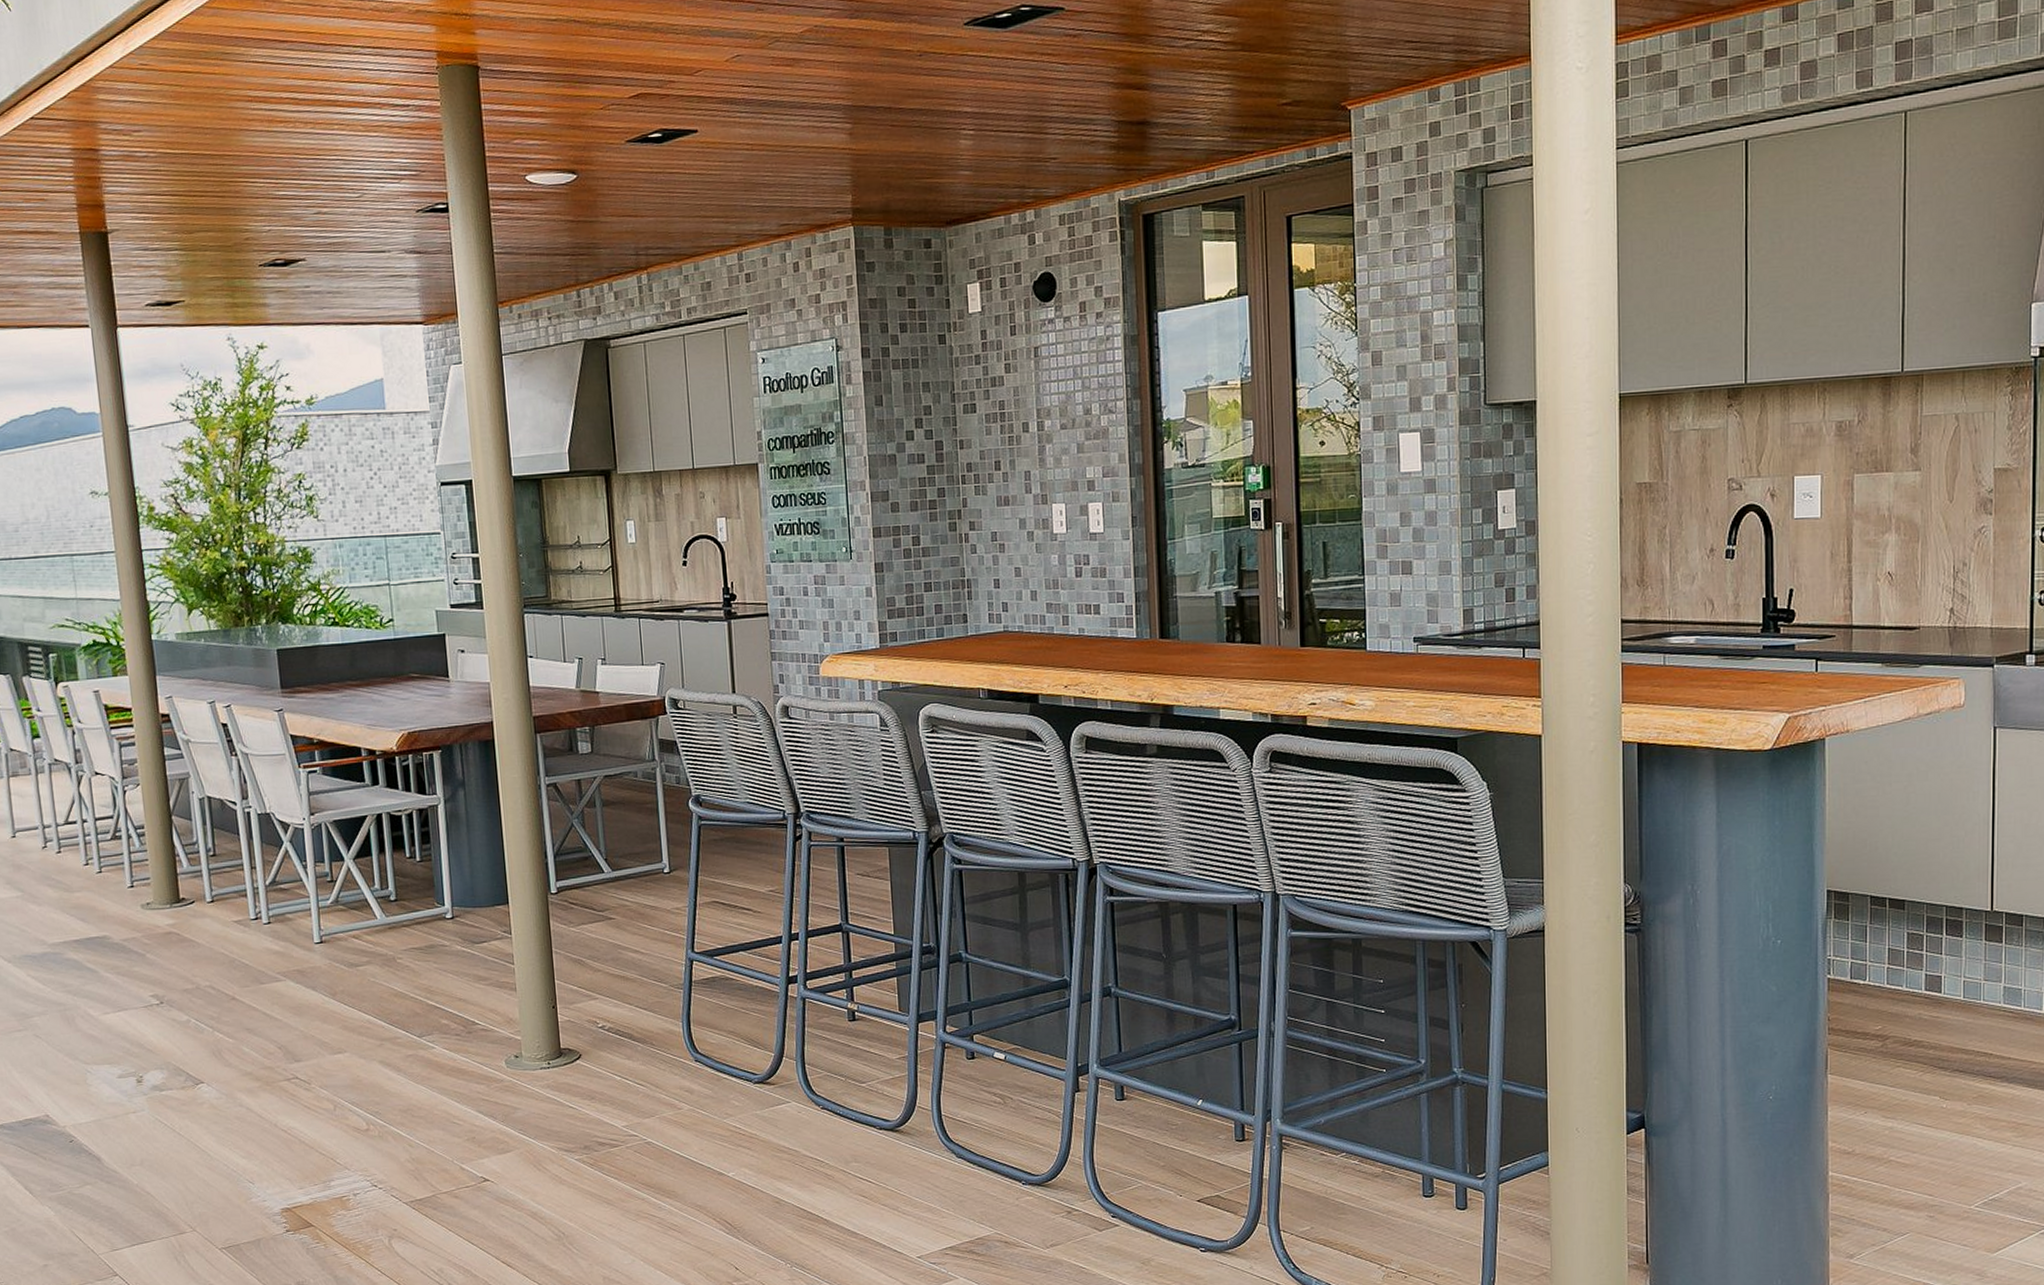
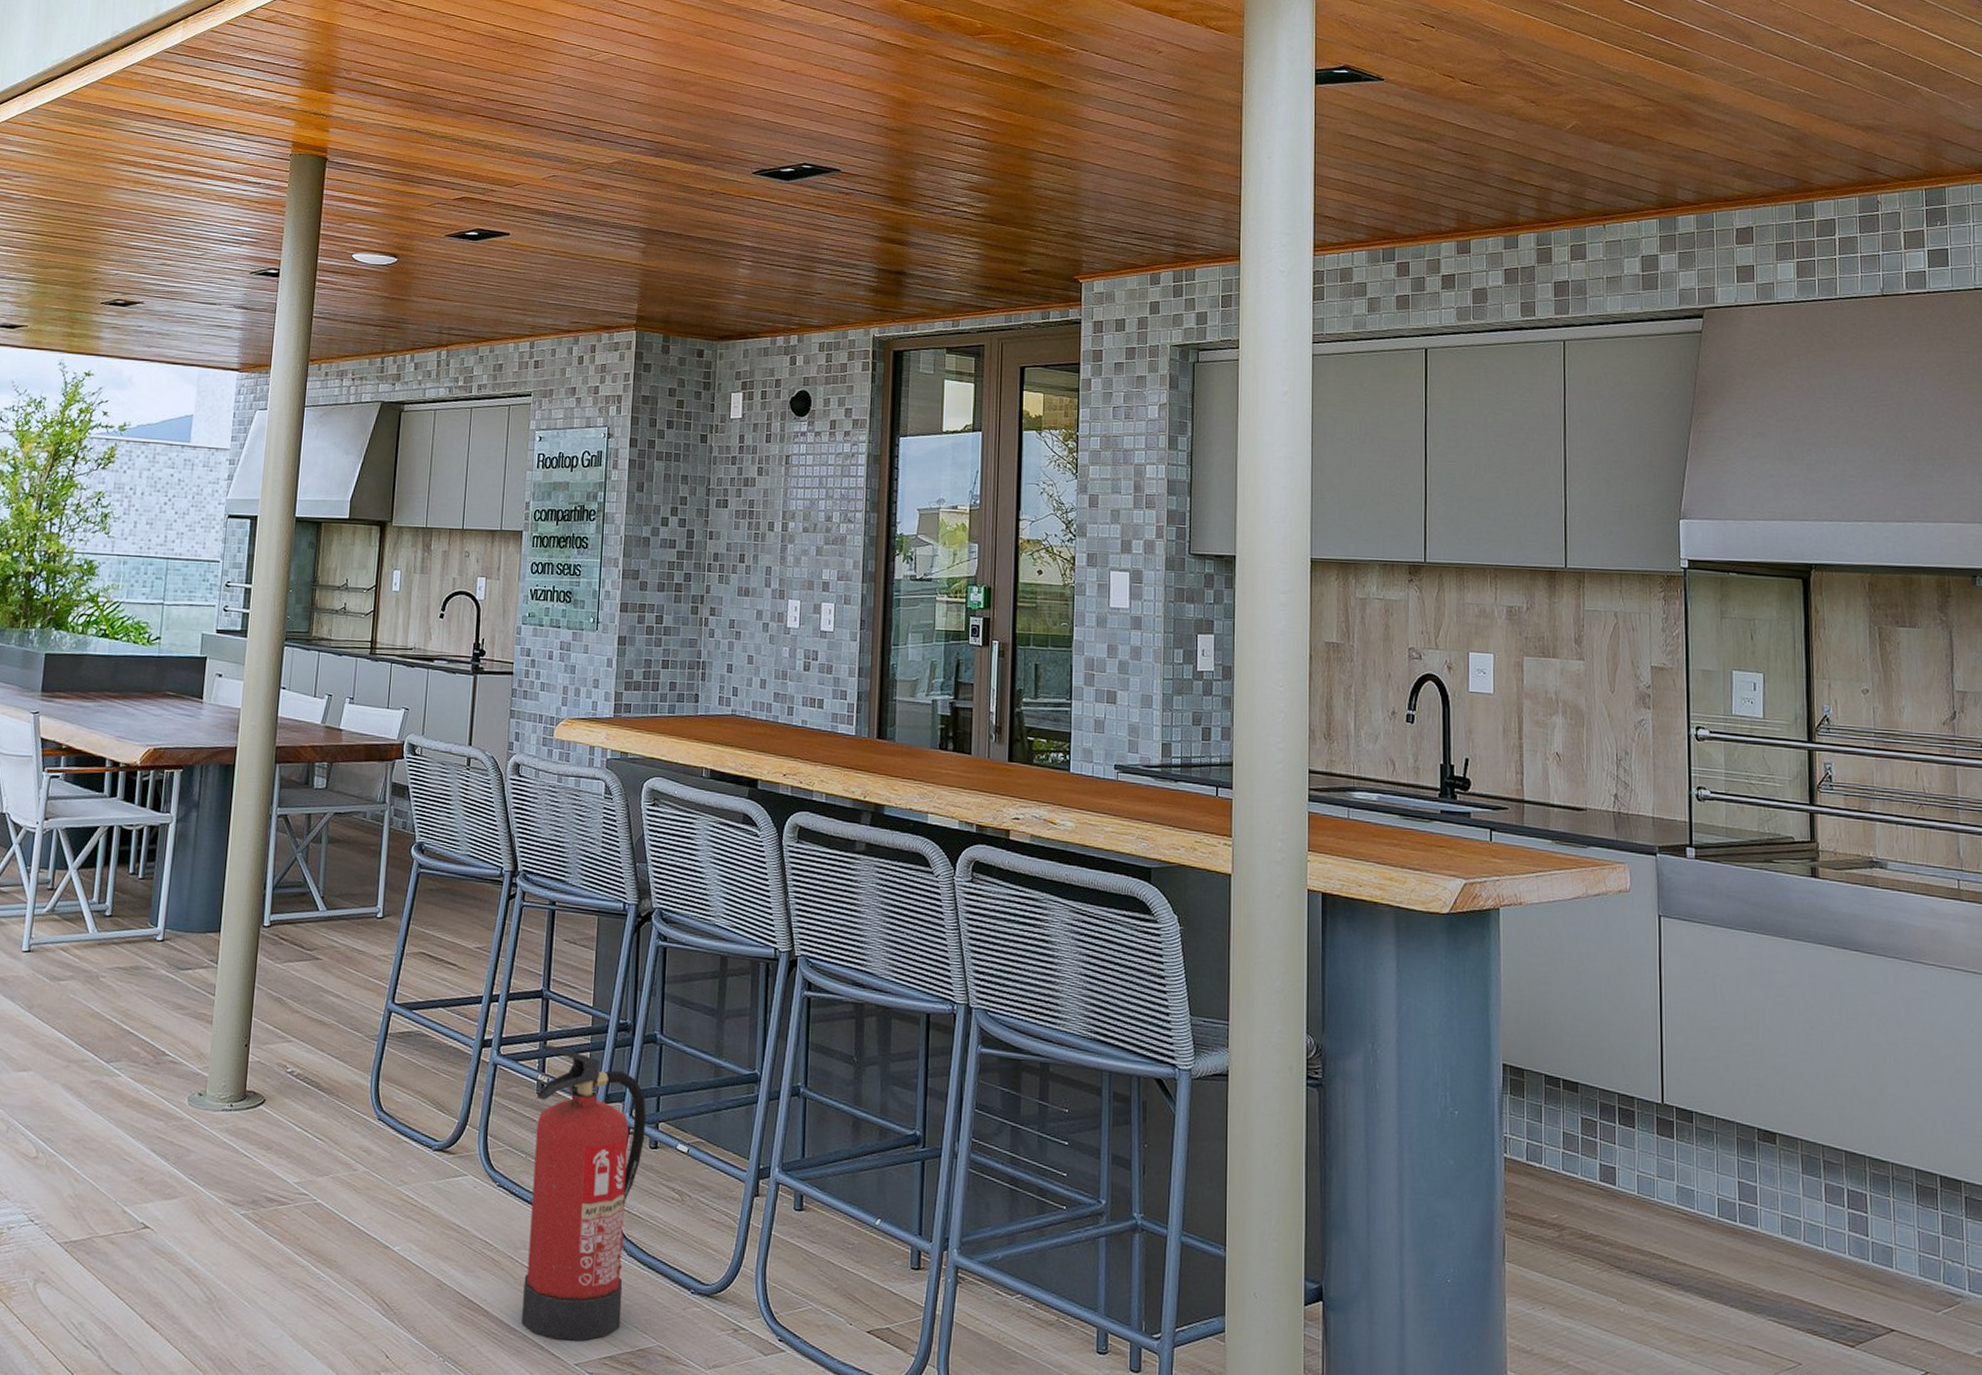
fire extinguisher: none [847,974,961,1238] -> present [522,1044,647,1341]

